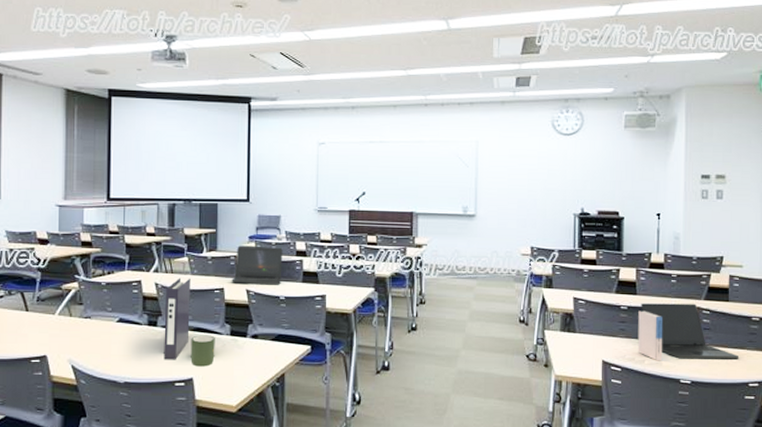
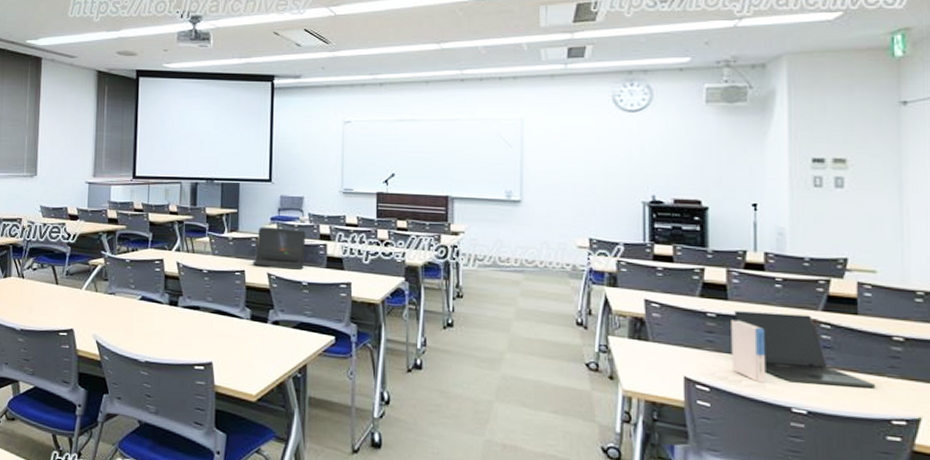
binder: present [164,278,191,360] -> none [184,258,212,342]
mug: present [190,335,215,368] -> none [210,318,235,352]

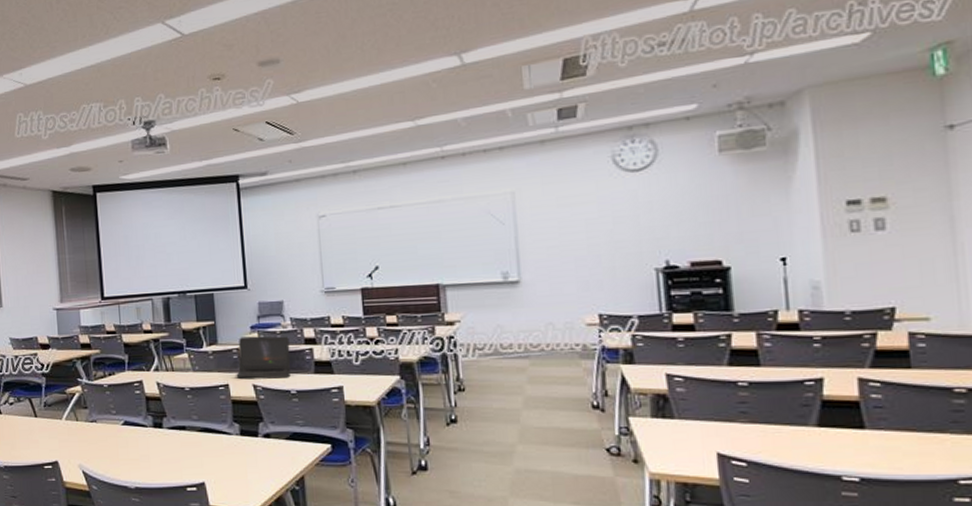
book: present [731,319,766,383] -> none [765,386,811,452]
laptop: present [734,311,875,389] -> none [768,374,936,449]

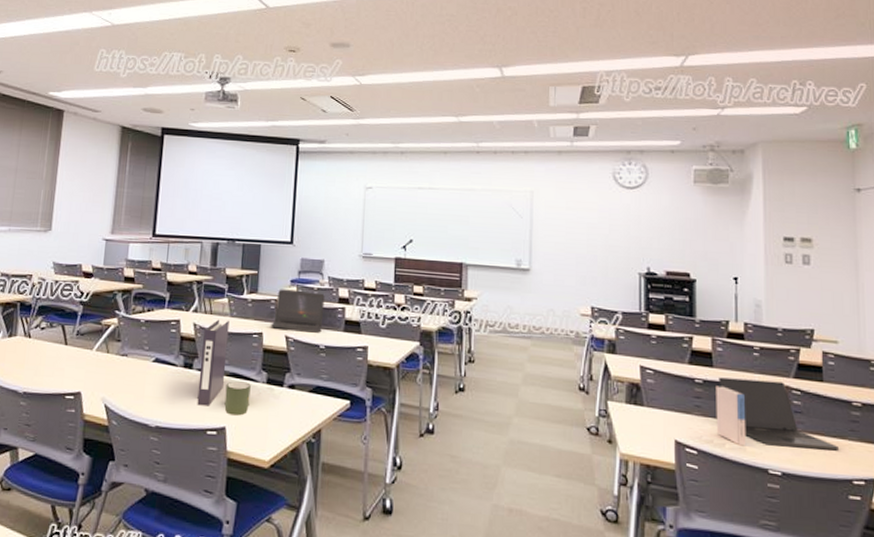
binder: none [168,375,197,464] -> present [197,319,230,406]
mug: none [199,436,226,471] -> present [224,381,251,417]
book: none [765,386,811,452] -> present [716,385,747,446]
laptop: none [768,374,936,449] -> present [718,377,838,451]

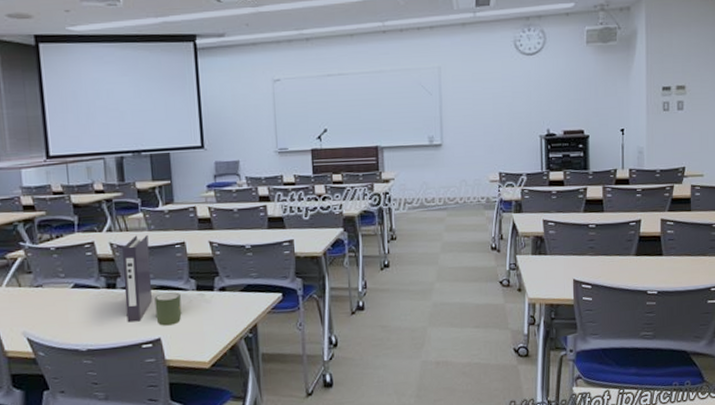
laptop computer: present [271,289,325,334] -> none [192,194,246,237]
book: present [716,385,747,446] -> none [606,227,631,275]
laptop: present [718,377,838,451] -> none [608,216,701,271]

